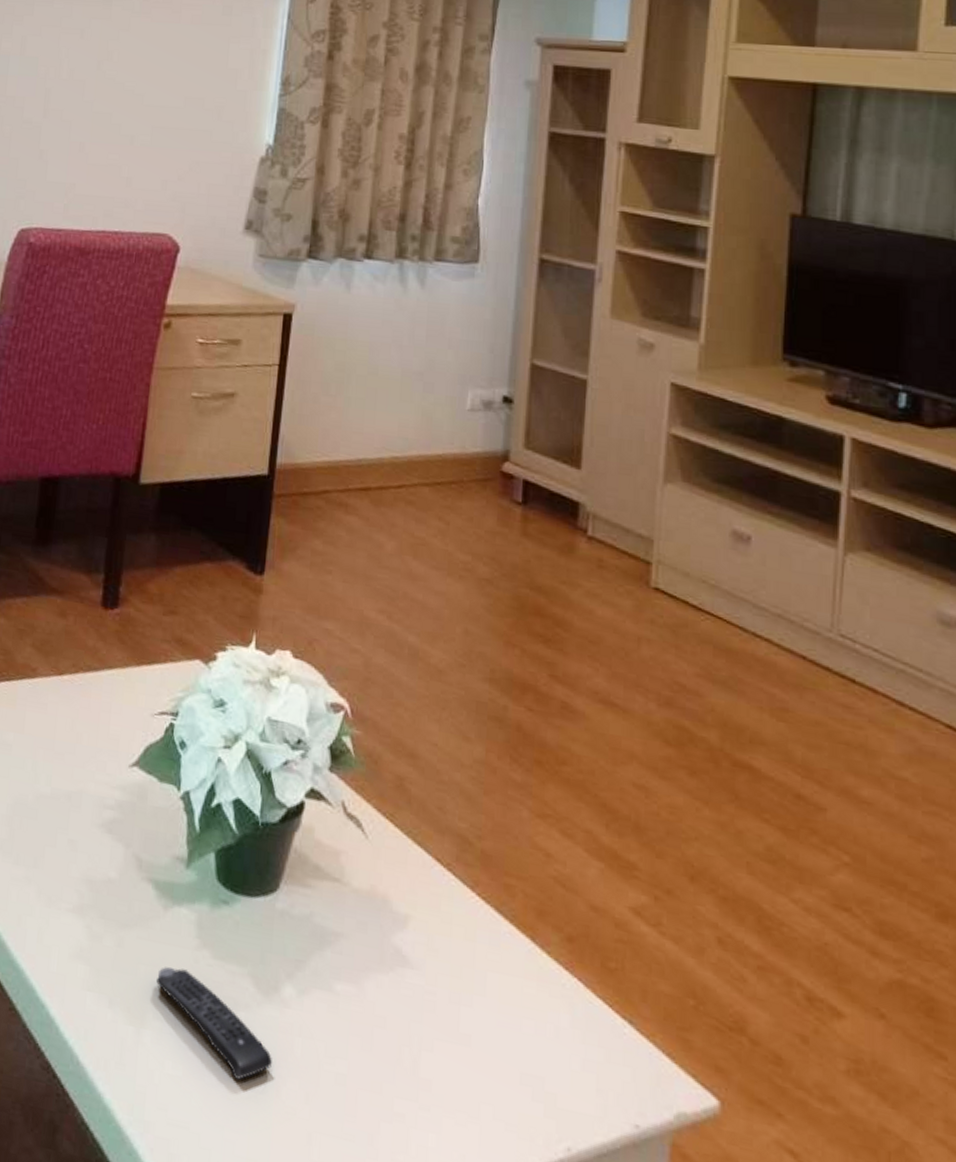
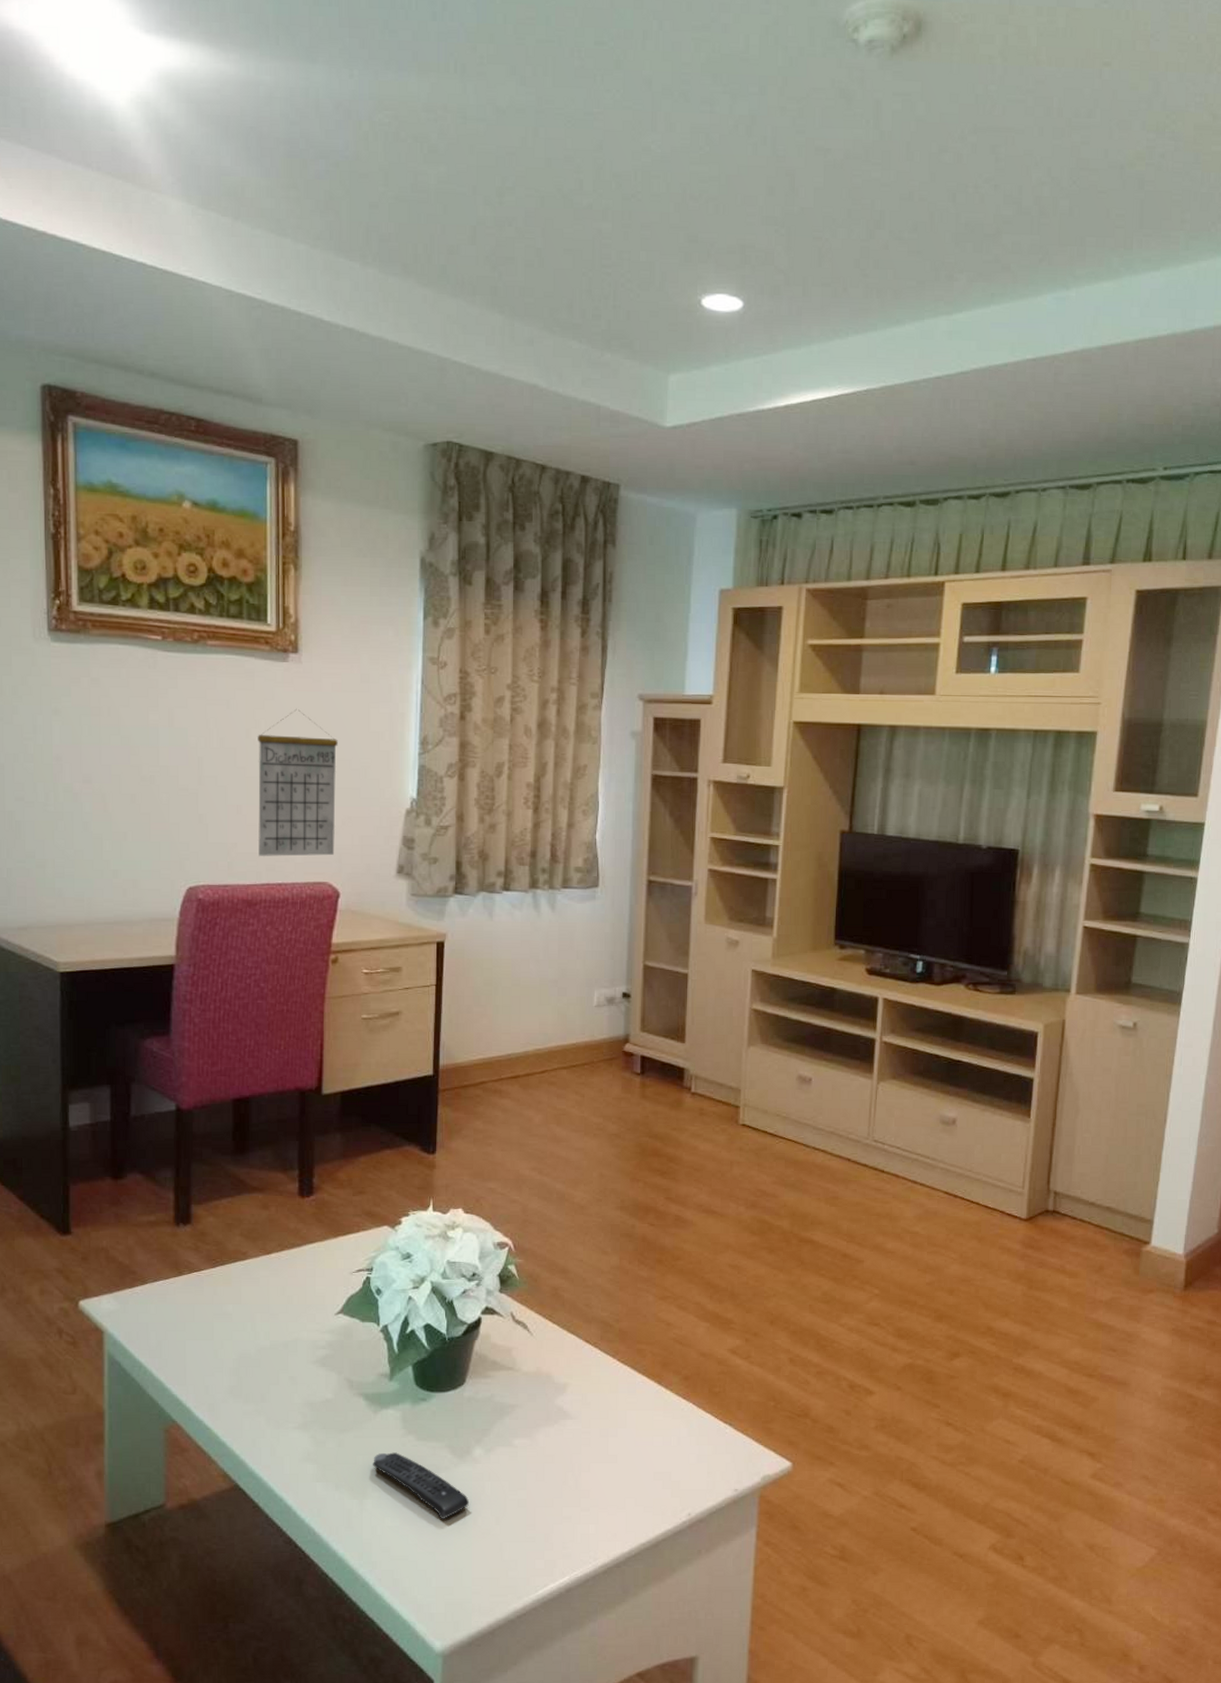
calendar: none [97,40,193,205] -> present [258,708,338,856]

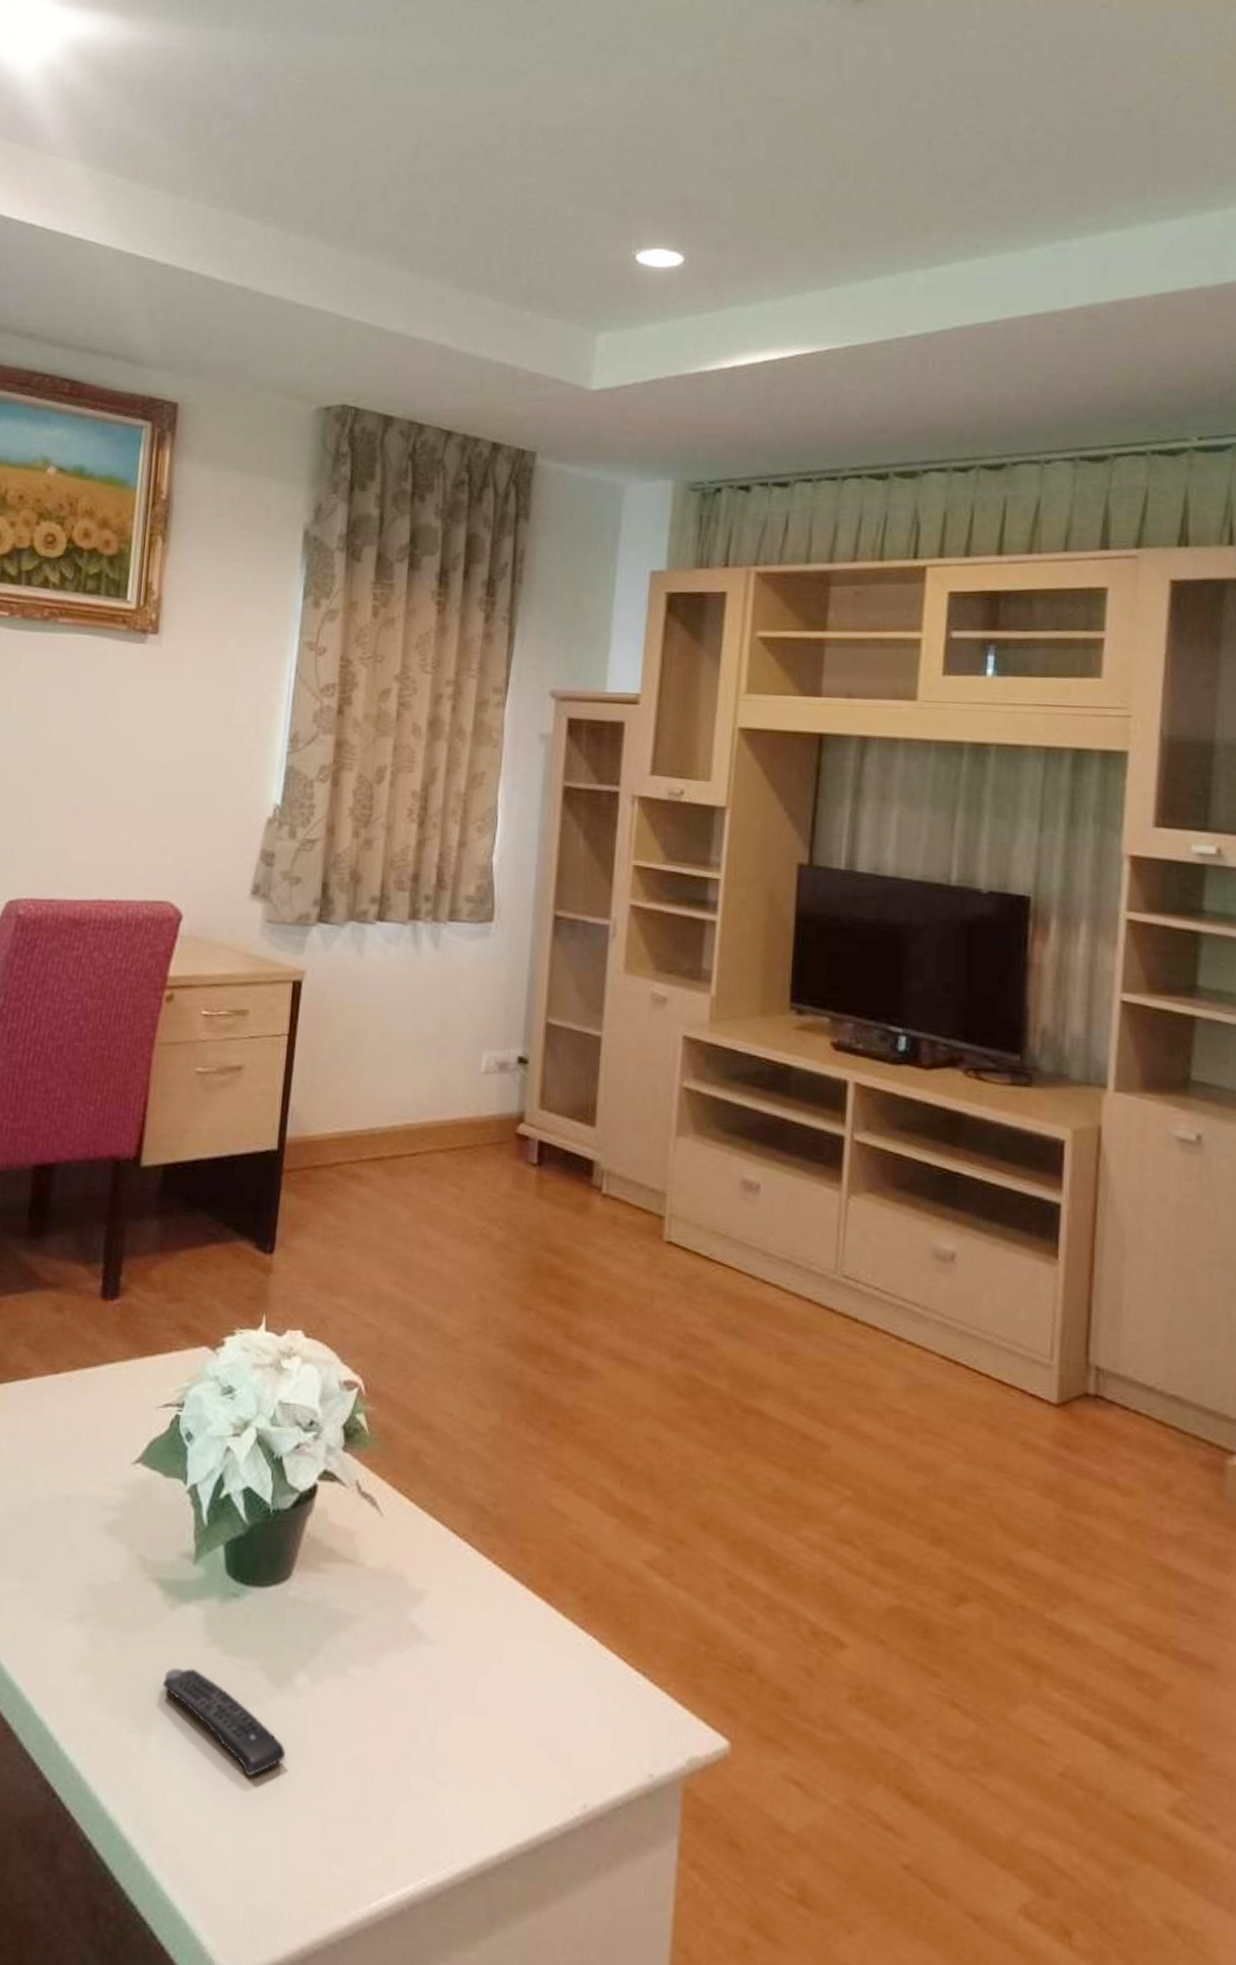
calendar: present [258,708,338,856] -> none [92,696,195,870]

